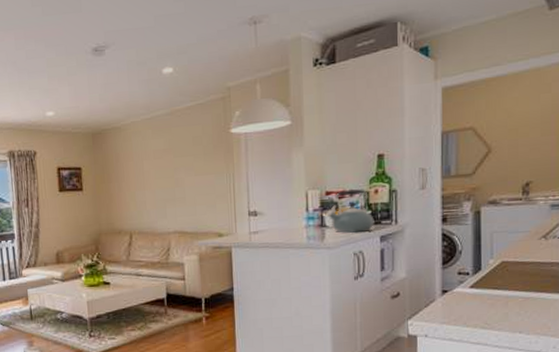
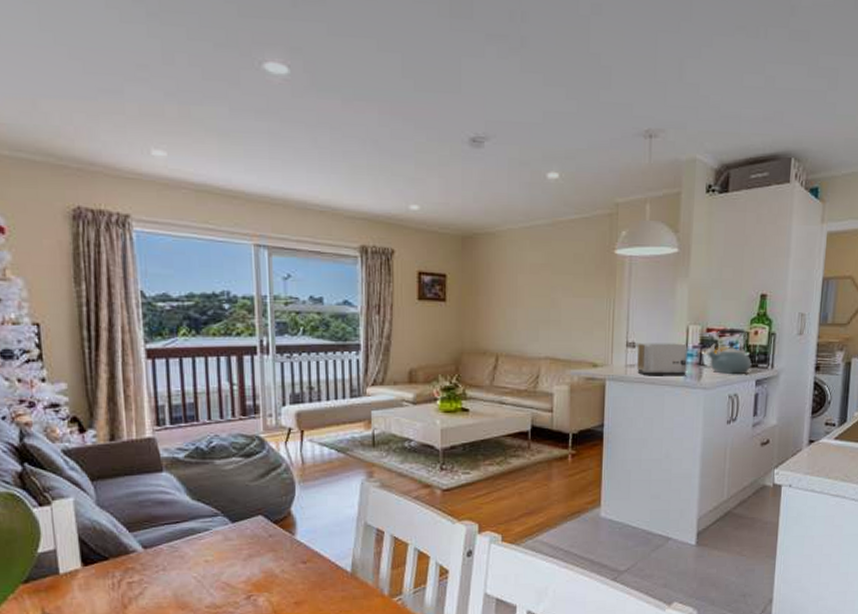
toaster: none [260,208,310,241] -> present [637,343,689,376]

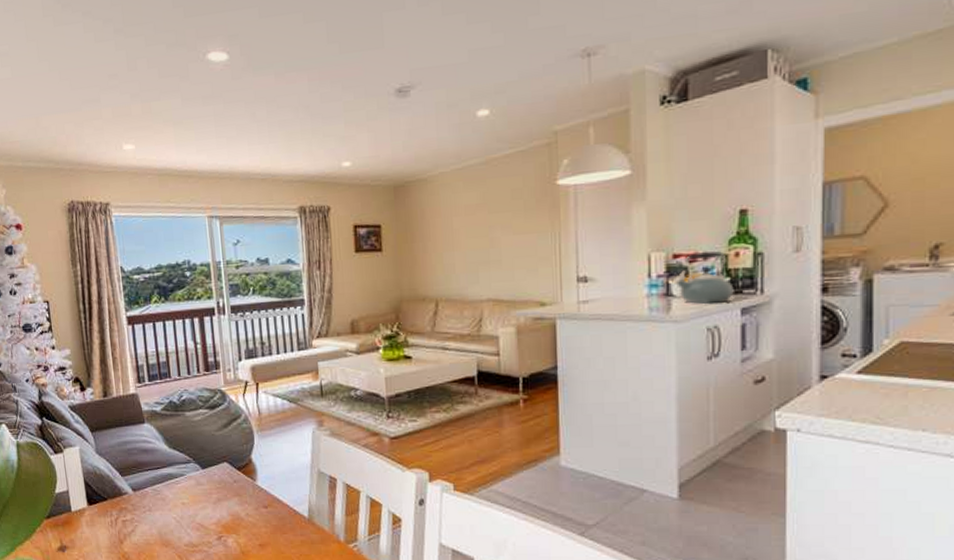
toaster: present [637,343,689,376] -> none [591,273,652,312]

